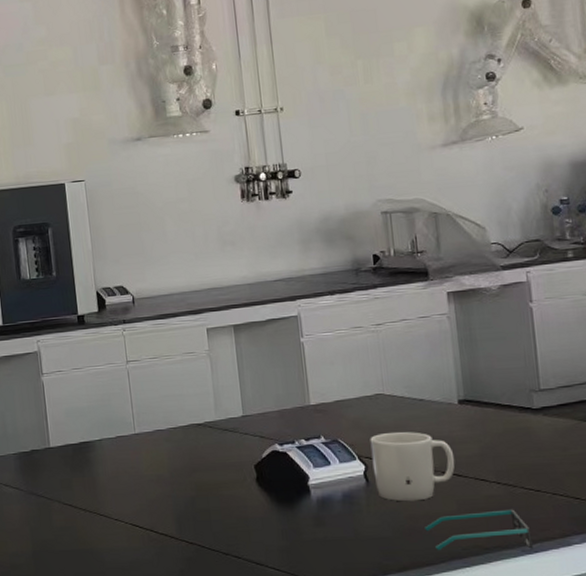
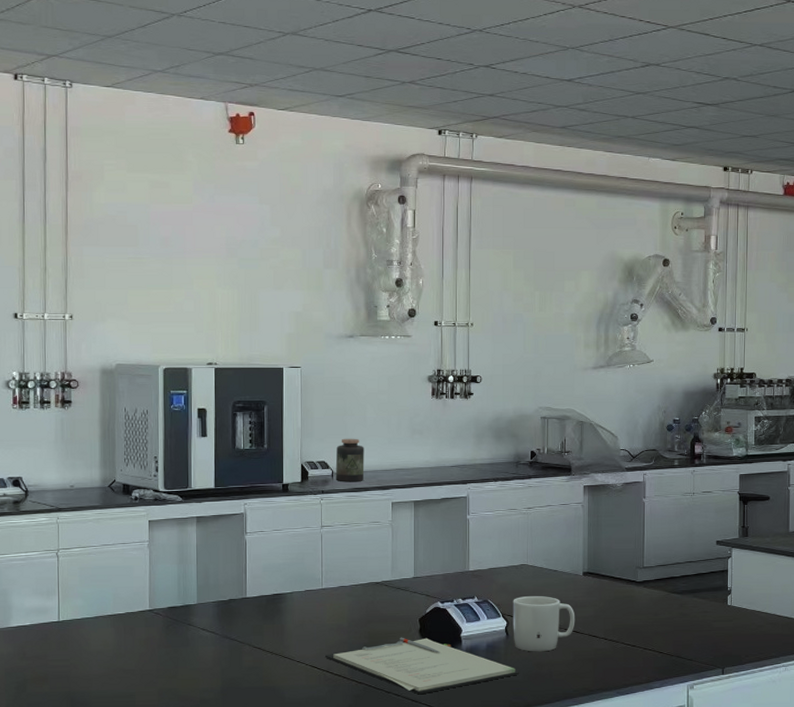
jar: none [134,256,171,309] -> present [335,438,364,482]
clipboard: none [147,487,389,557] -> present [325,637,520,695]
glasses: present [425,509,533,551] -> none [547,660,625,692]

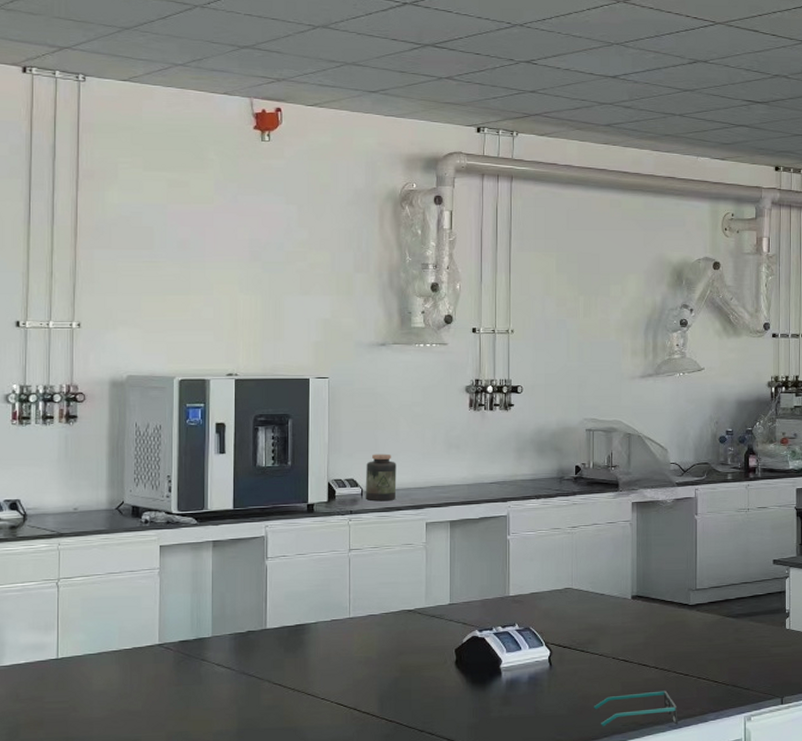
clipboard: present [325,637,520,695] -> none [353,669,565,733]
mug: present [513,595,575,652] -> none [557,621,624,684]
glasses: none [547,660,625,692] -> present [594,690,678,727]

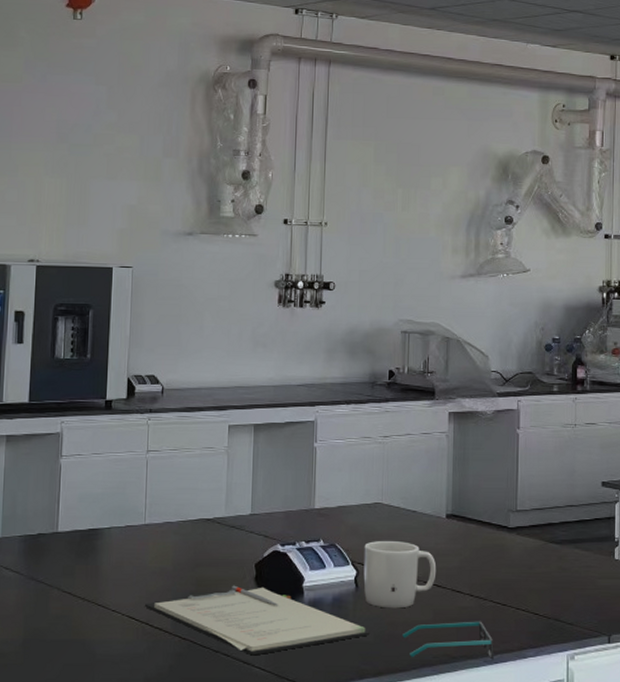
clipboard: none [353,669,565,733] -> present [145,585,371,656]
jar: present [365,453,397,502] -> none [166,349,200,401]
mug: none [557,621,624,684] -> present [363,540,437,609]

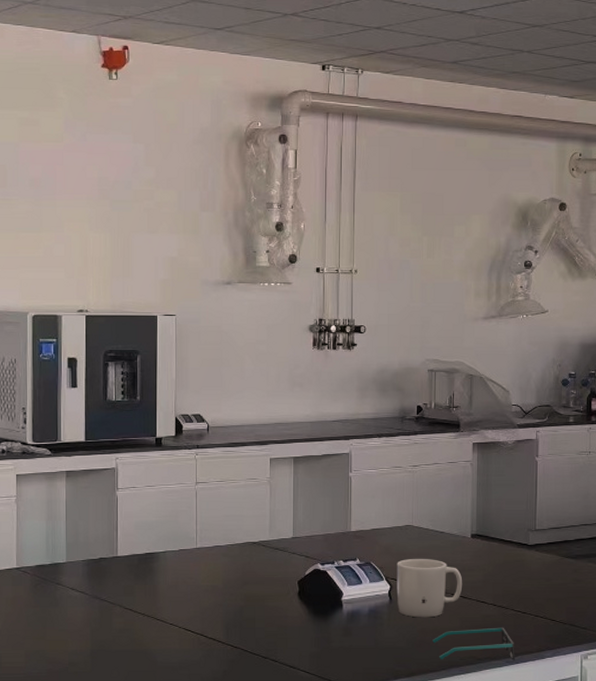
clipboard: present [145,585,371,656] -> none [200,600,404,661]

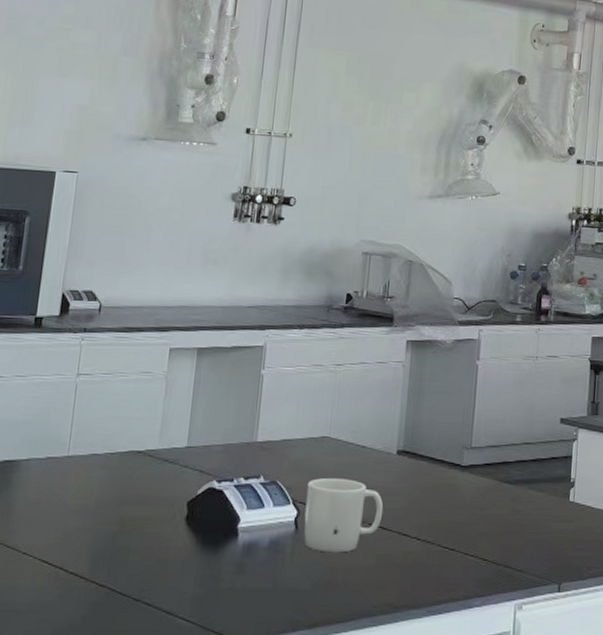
glasses: present [432,627,515,661] -> none [342,567,439,610]

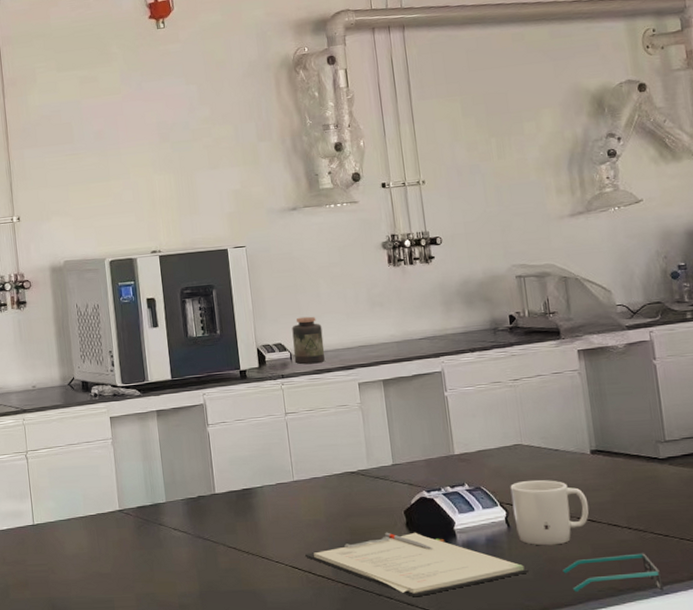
clipboard: none [60,525,308,605] -> present [305,532,530,597]
jar: none [103,263,144,320] -> present [292,316,325,365]
glasses: none [342,567,439,610] -> present [563,553,664,593]

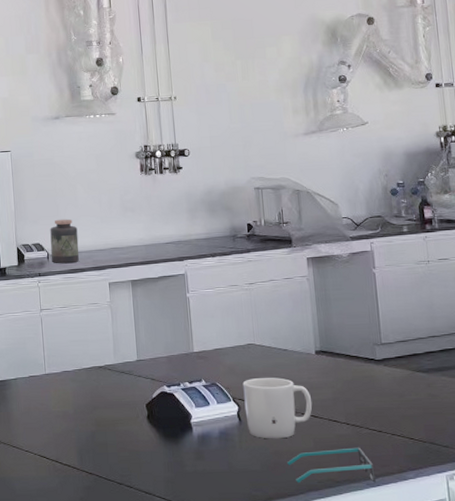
clipboard: present [305,532,530,597] -> none [53,424,258,486]

